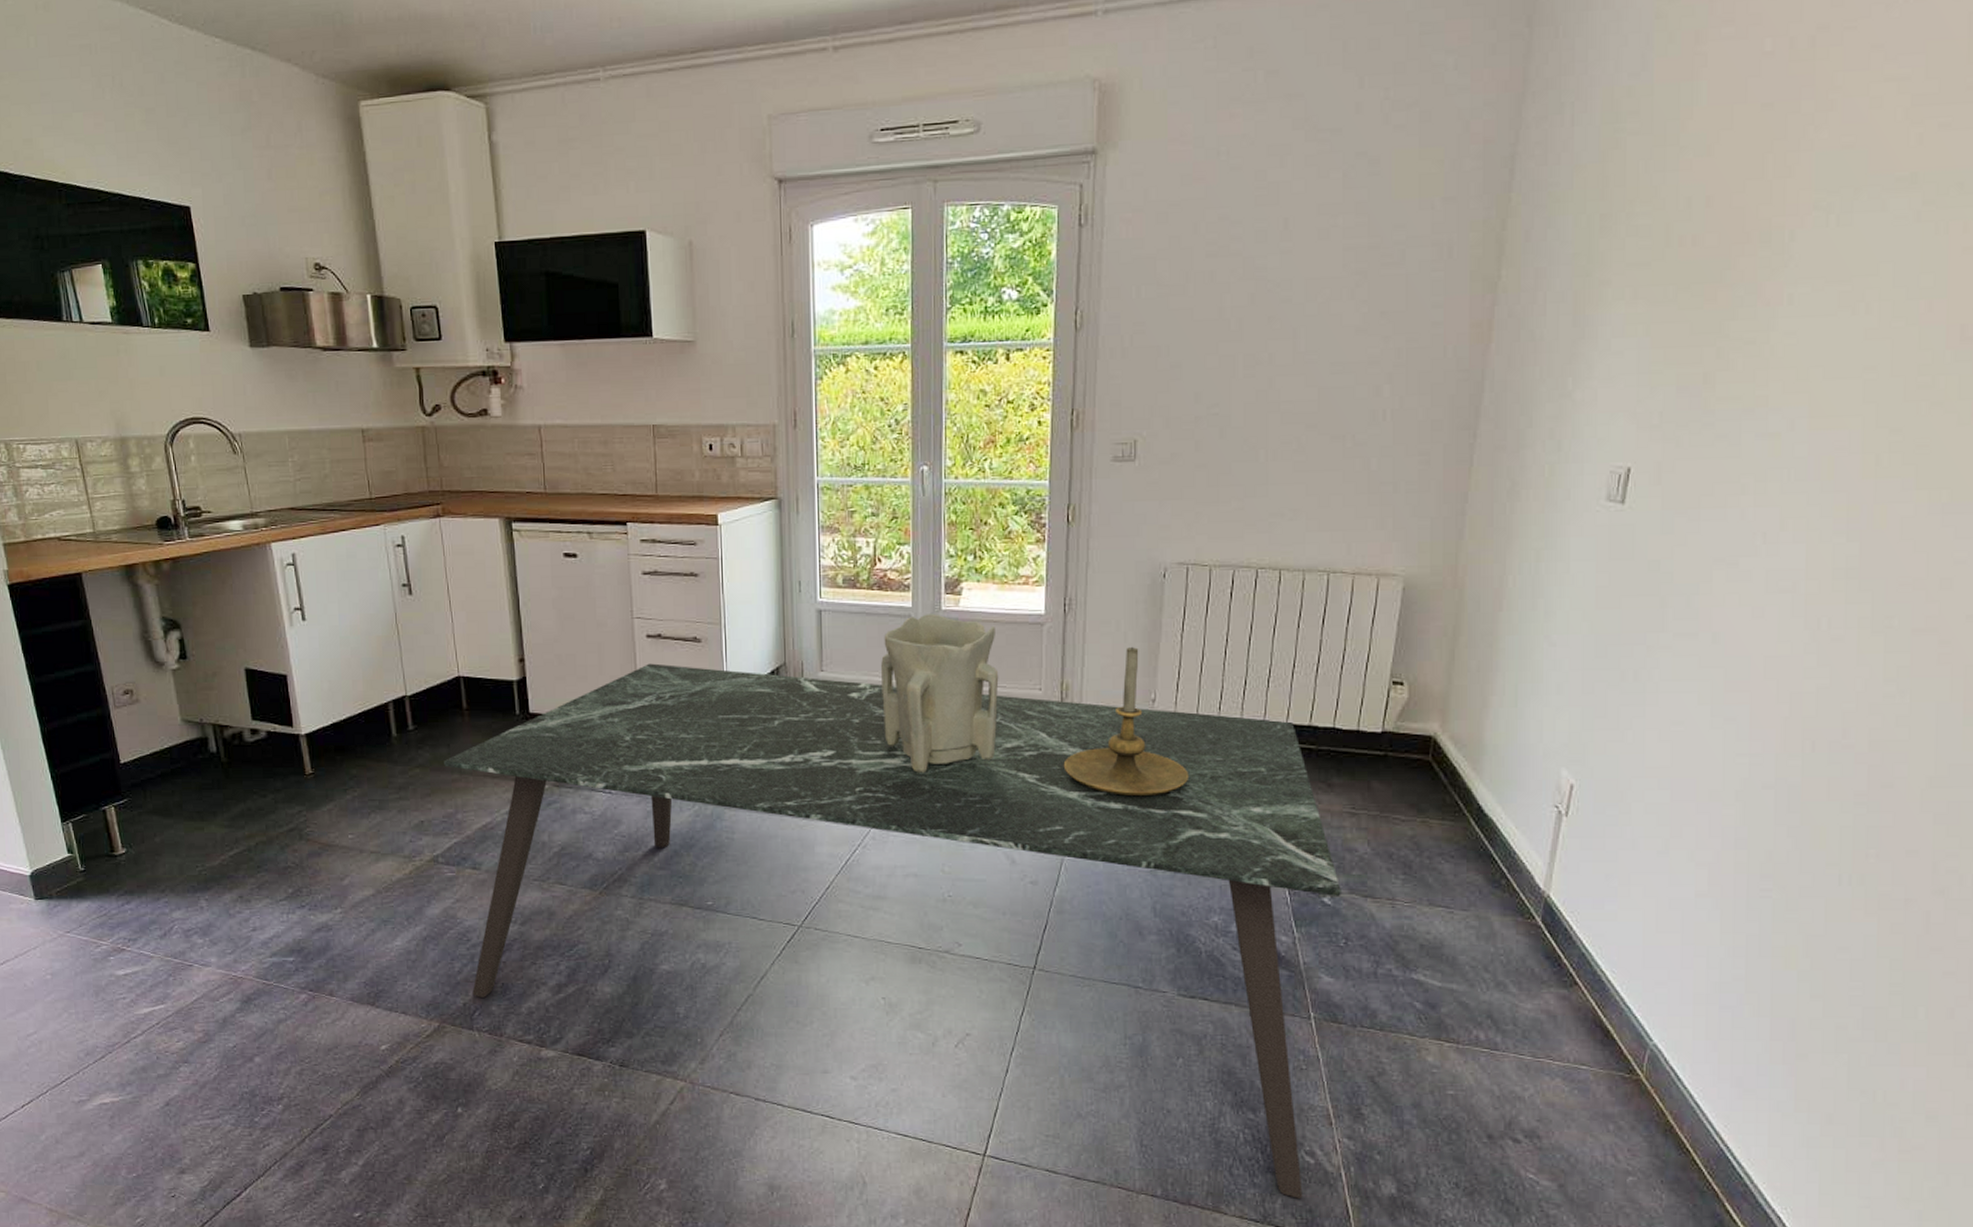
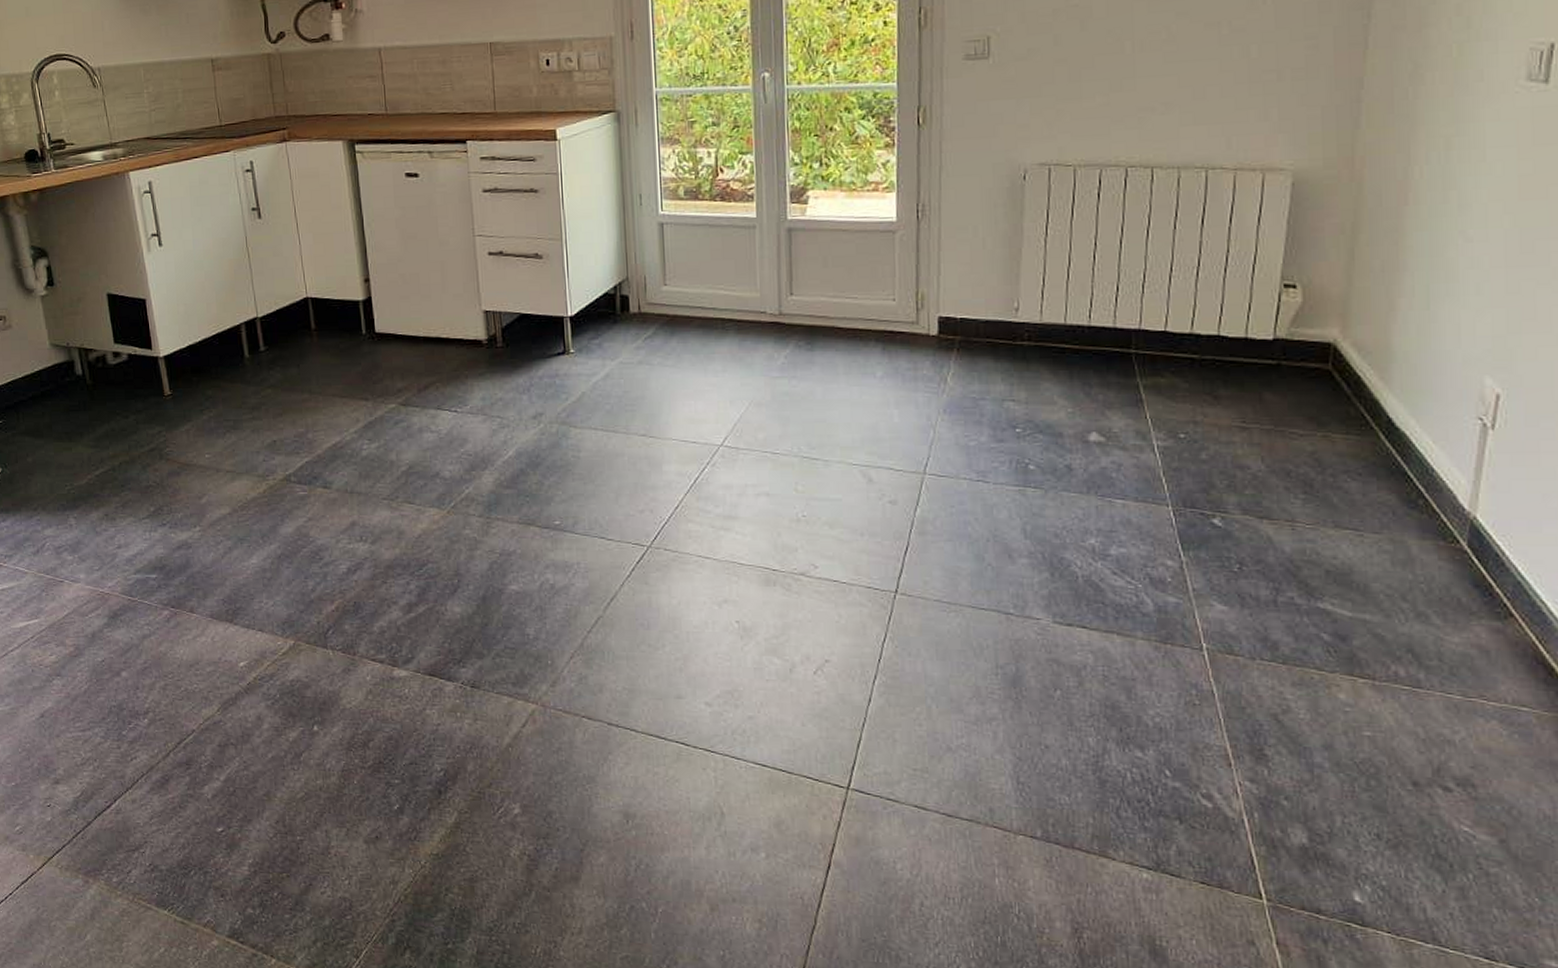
dining table: present [444,663,1341,1199] -> none [294,281,1233,846]
vase: present [881,614,999,774] -> none [726,224,850,390]
candle holder: present [1063,647,1190,797] -> none [921,254,1059,411]

